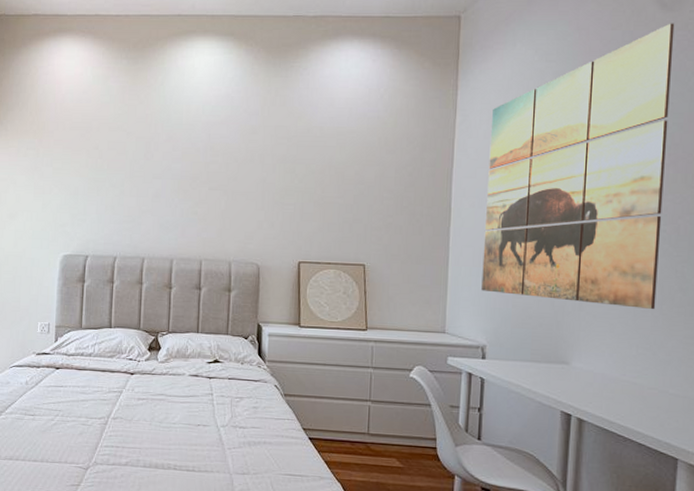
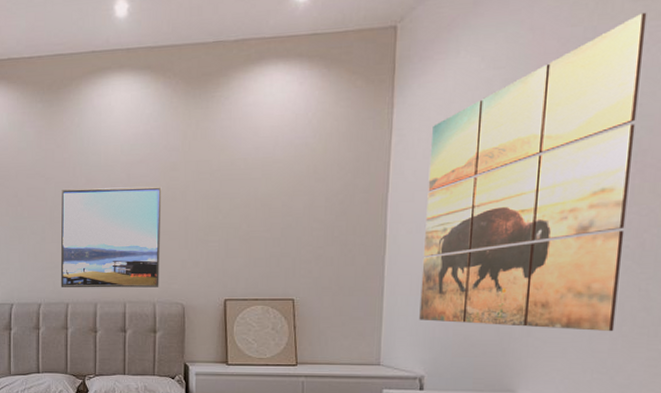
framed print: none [137,144,241,247] -> present [60,186,162,288]

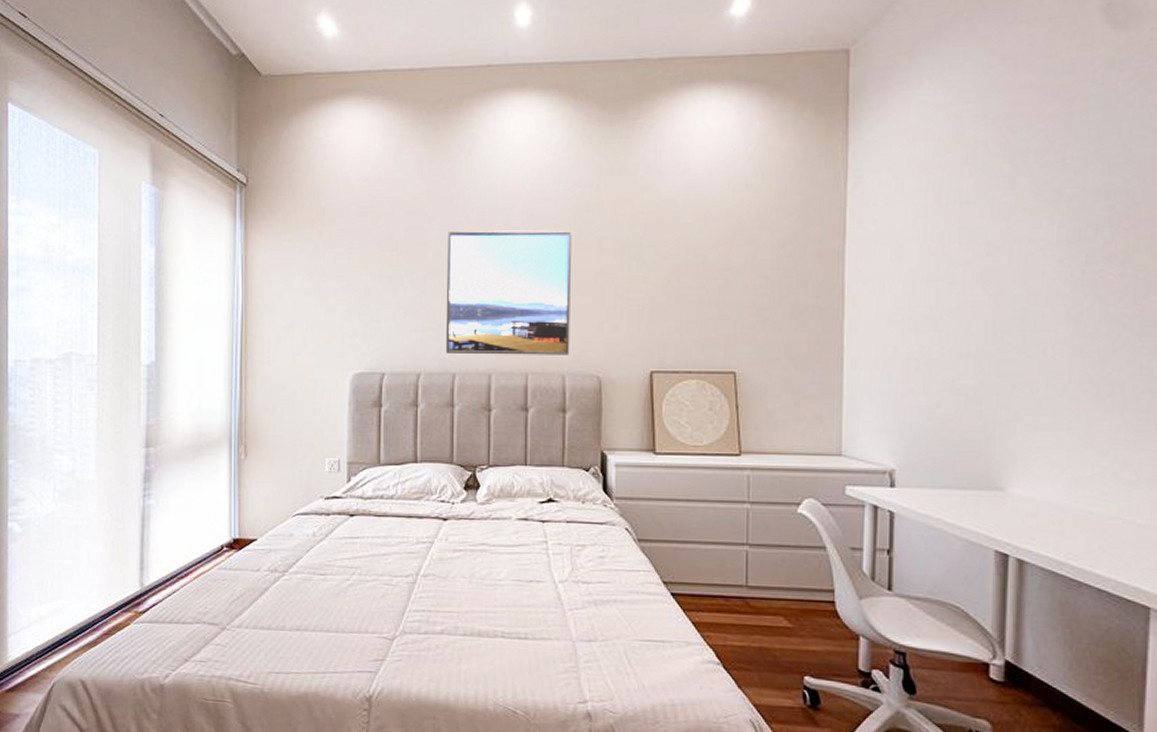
wall art: present [419,12,647,332] -> none [887,45,1131,418]

